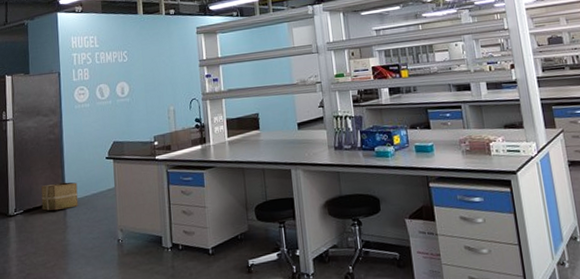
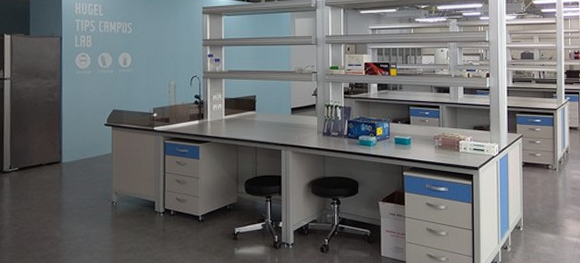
cardboard box: present [41,182,79,211] -> none [37,144,75,171]

